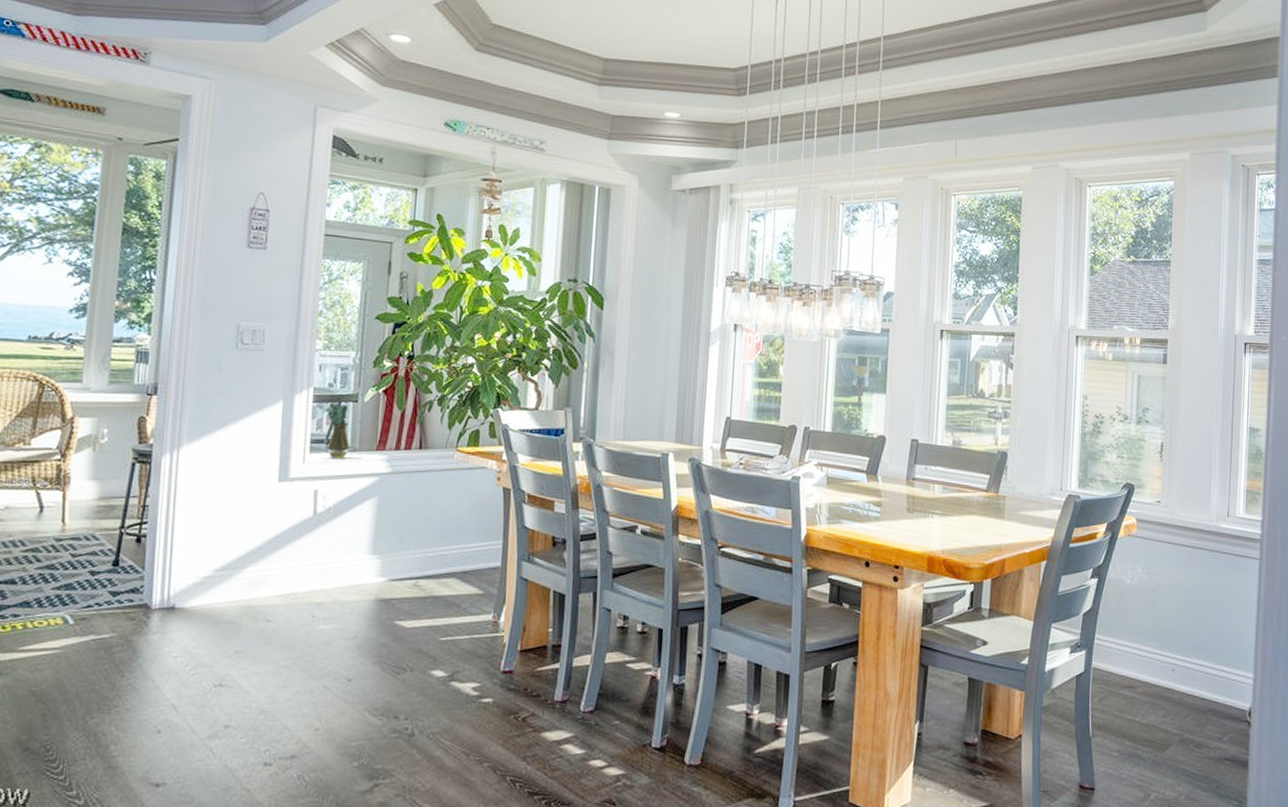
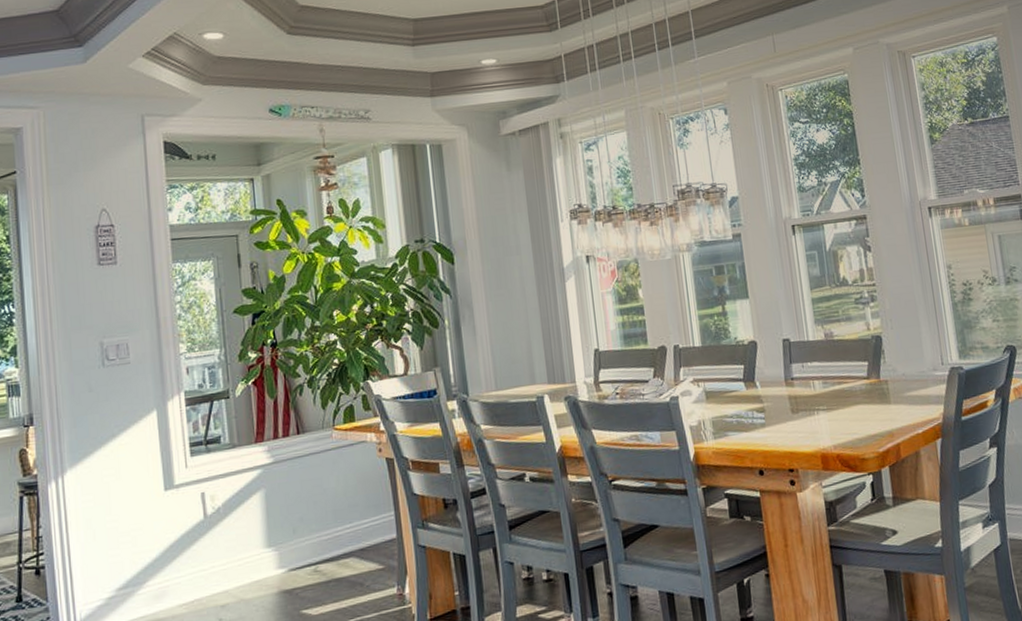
vase: present [325,400,350,459] -> none [199,400,229,459]

